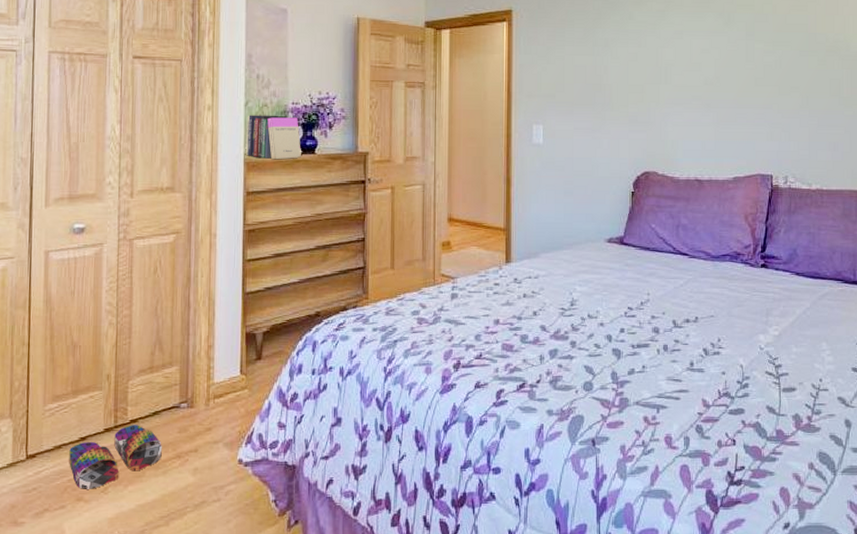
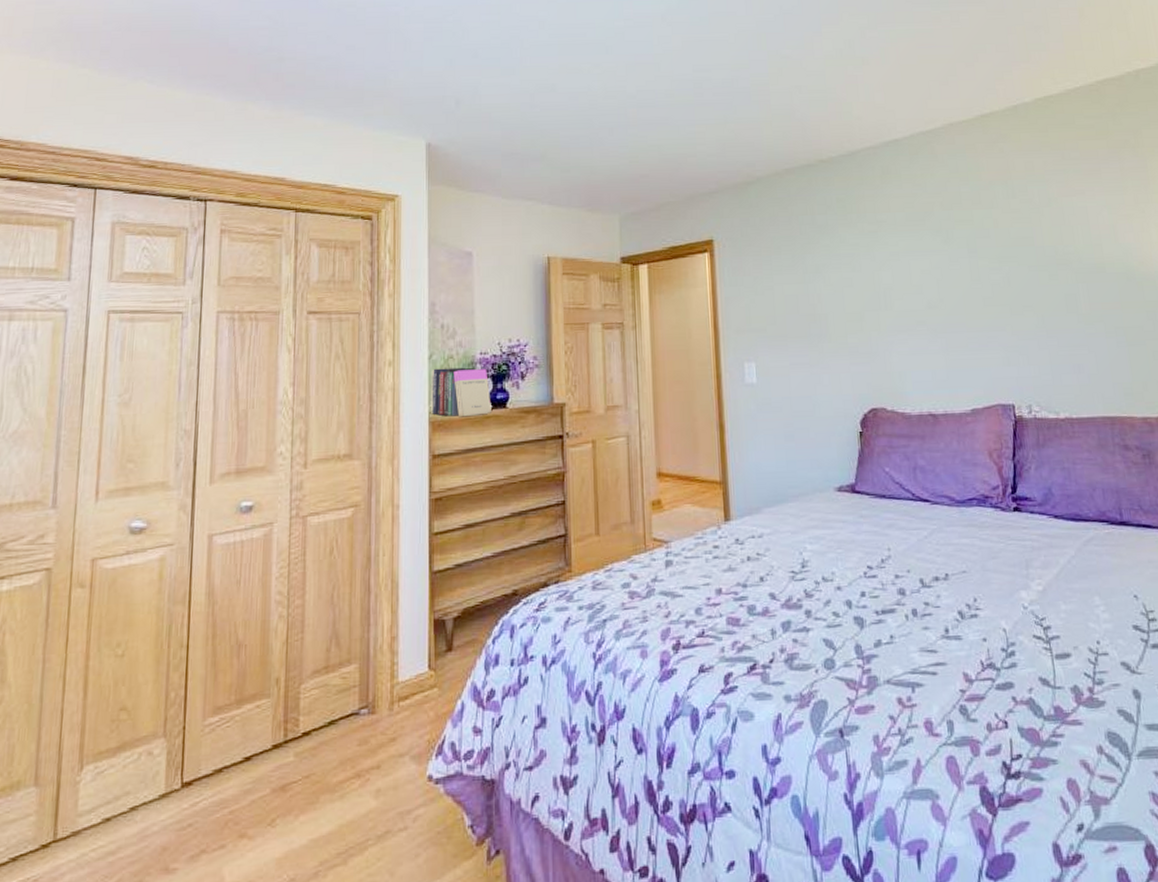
slippers: present [69,425,162,489] -> none [231,738,339,823]

